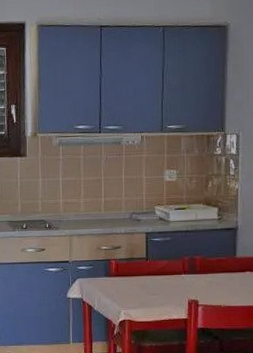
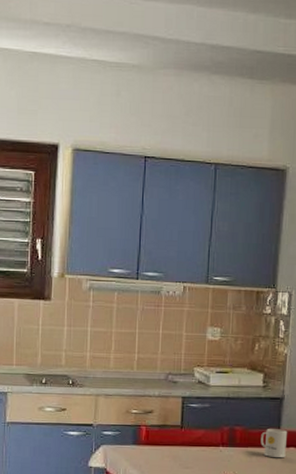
mug: none [219,256,243,282] -> present [261,429,288,458]

